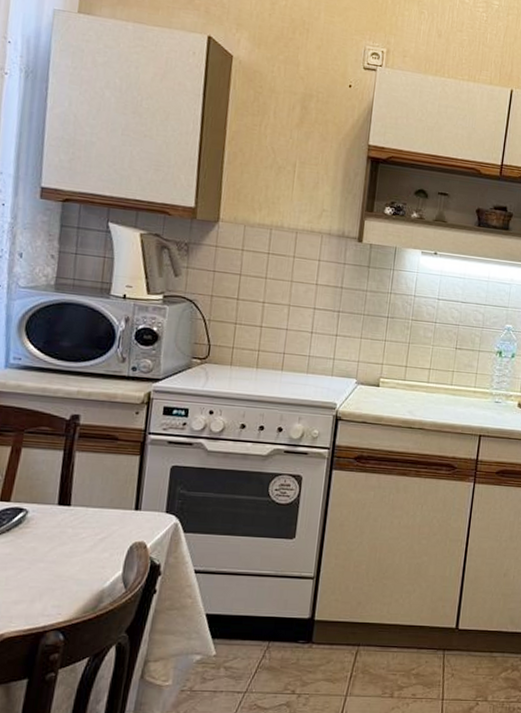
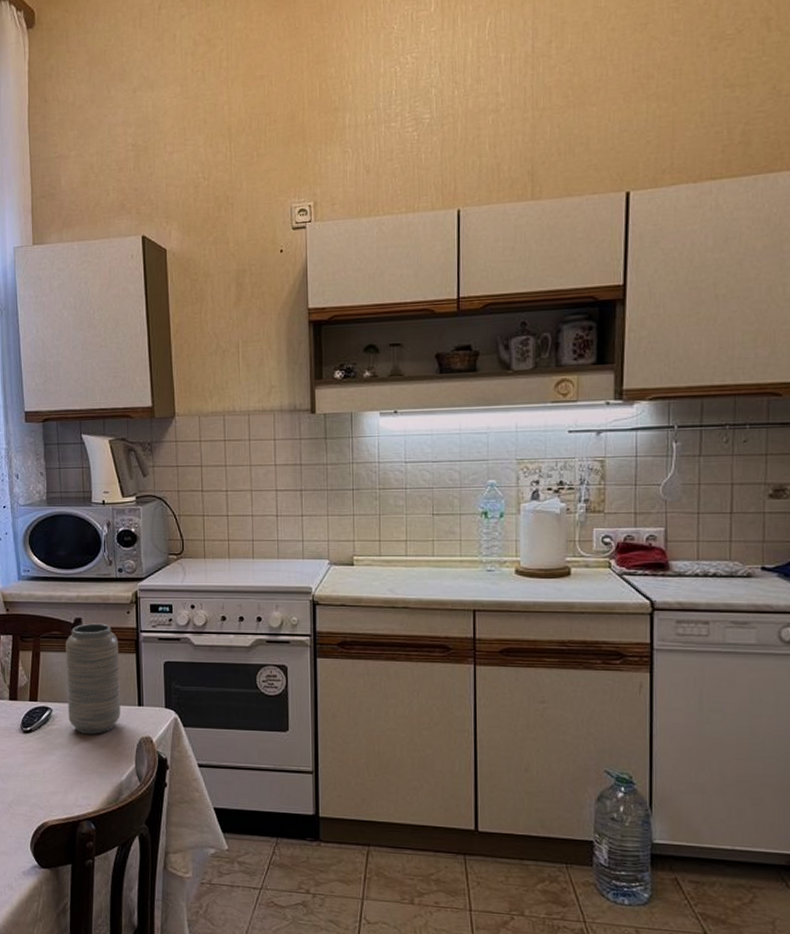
vase: none [47,421,121,539] -> present [66,623,121,734]

